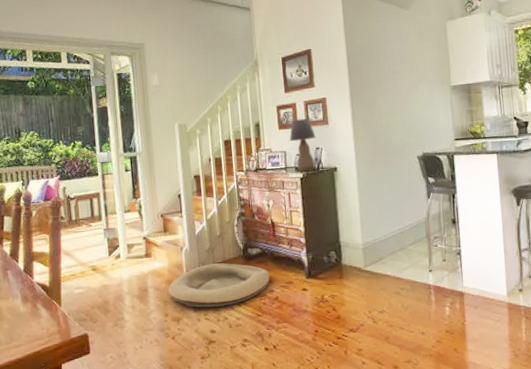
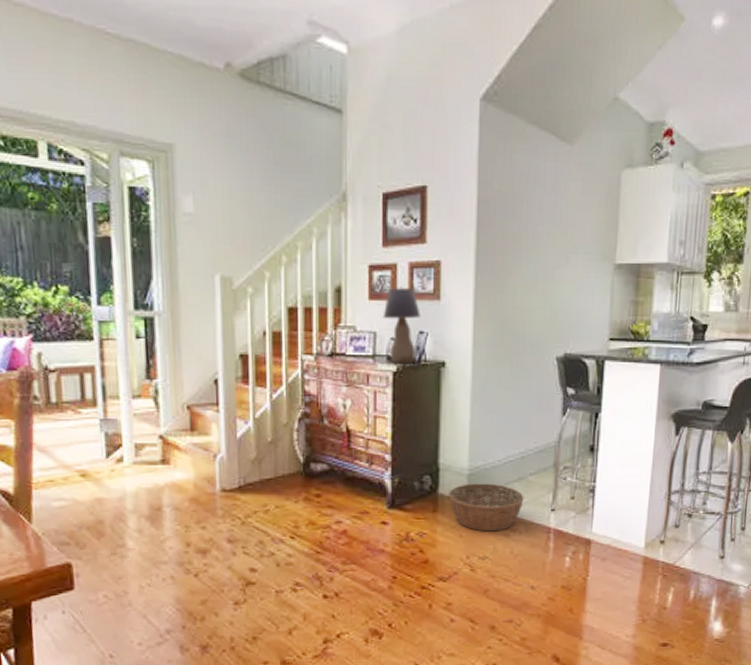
dog bed: present [168,263,270,308] -> none [192,480,338,538]
basket: none [350,253,407,291] -> present [448,483,524,532]

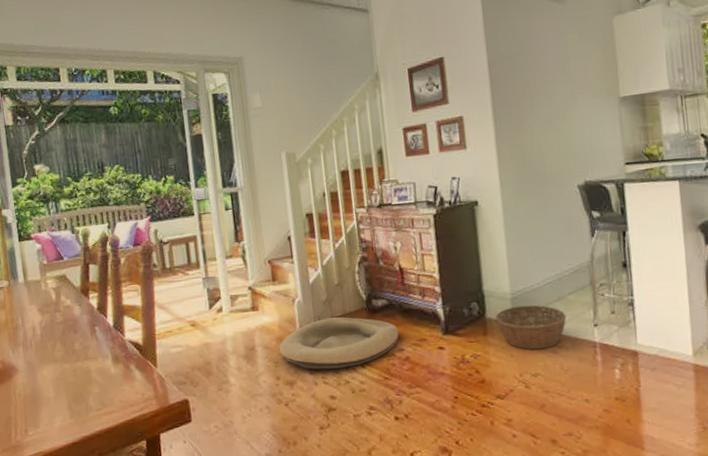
dog bed: none [192,480,338,538] -> present [279,317,399,369]
table lamp: present [382,287,421,364] -> none [419,142,452,208]

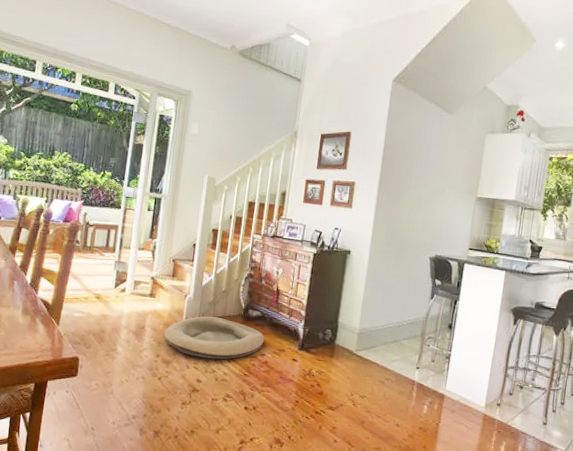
basket: present [495,305,567,350] -> none [342,339,398,378]

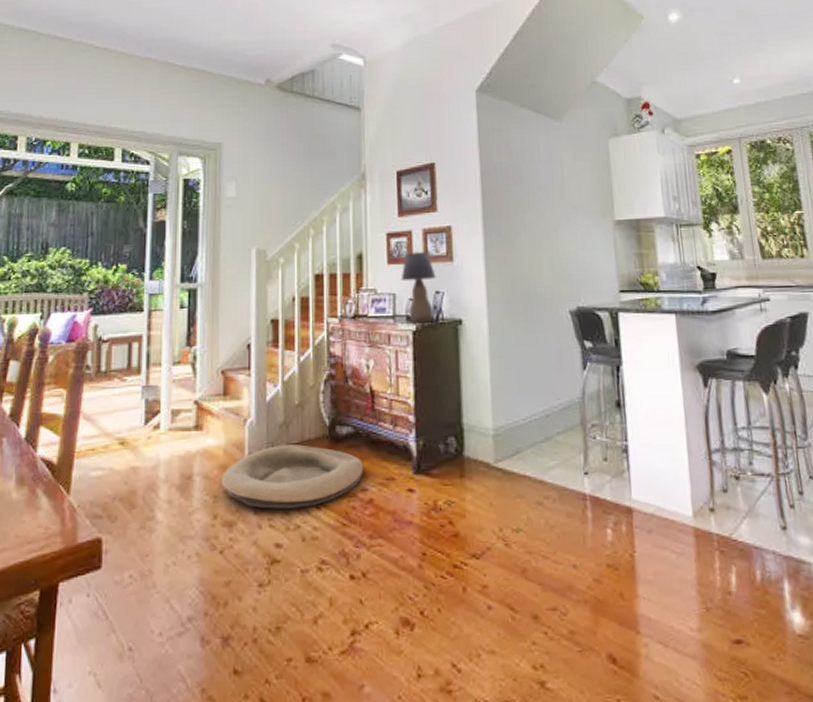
table lamp: none [311,196,338,250] -> present [401,251,436,323]

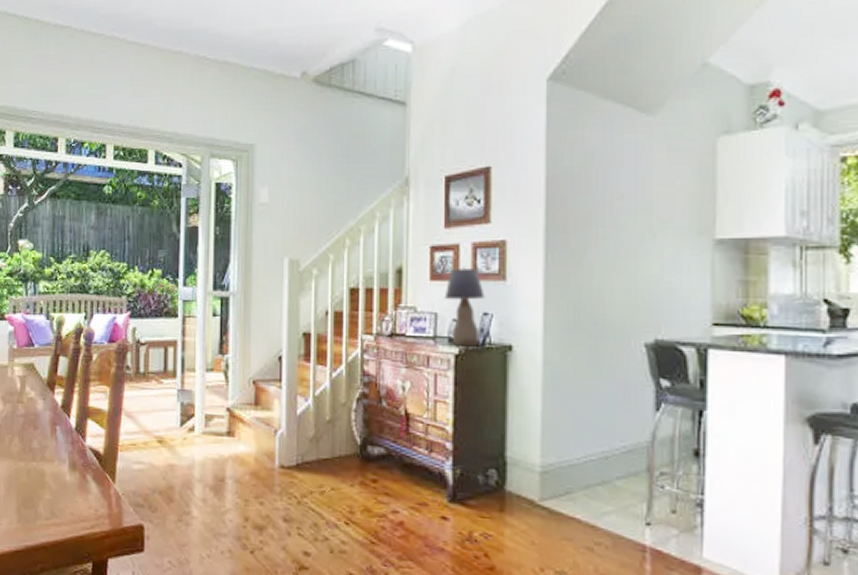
dog bed: present [220,444,364,509] -> none [251,458,395,521]

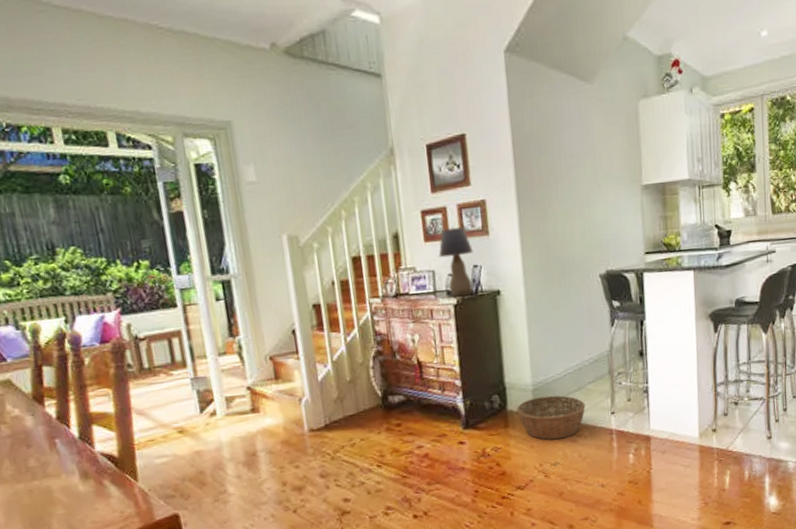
basket: none [518,482,610,543] -> present [517,395,586,440]

